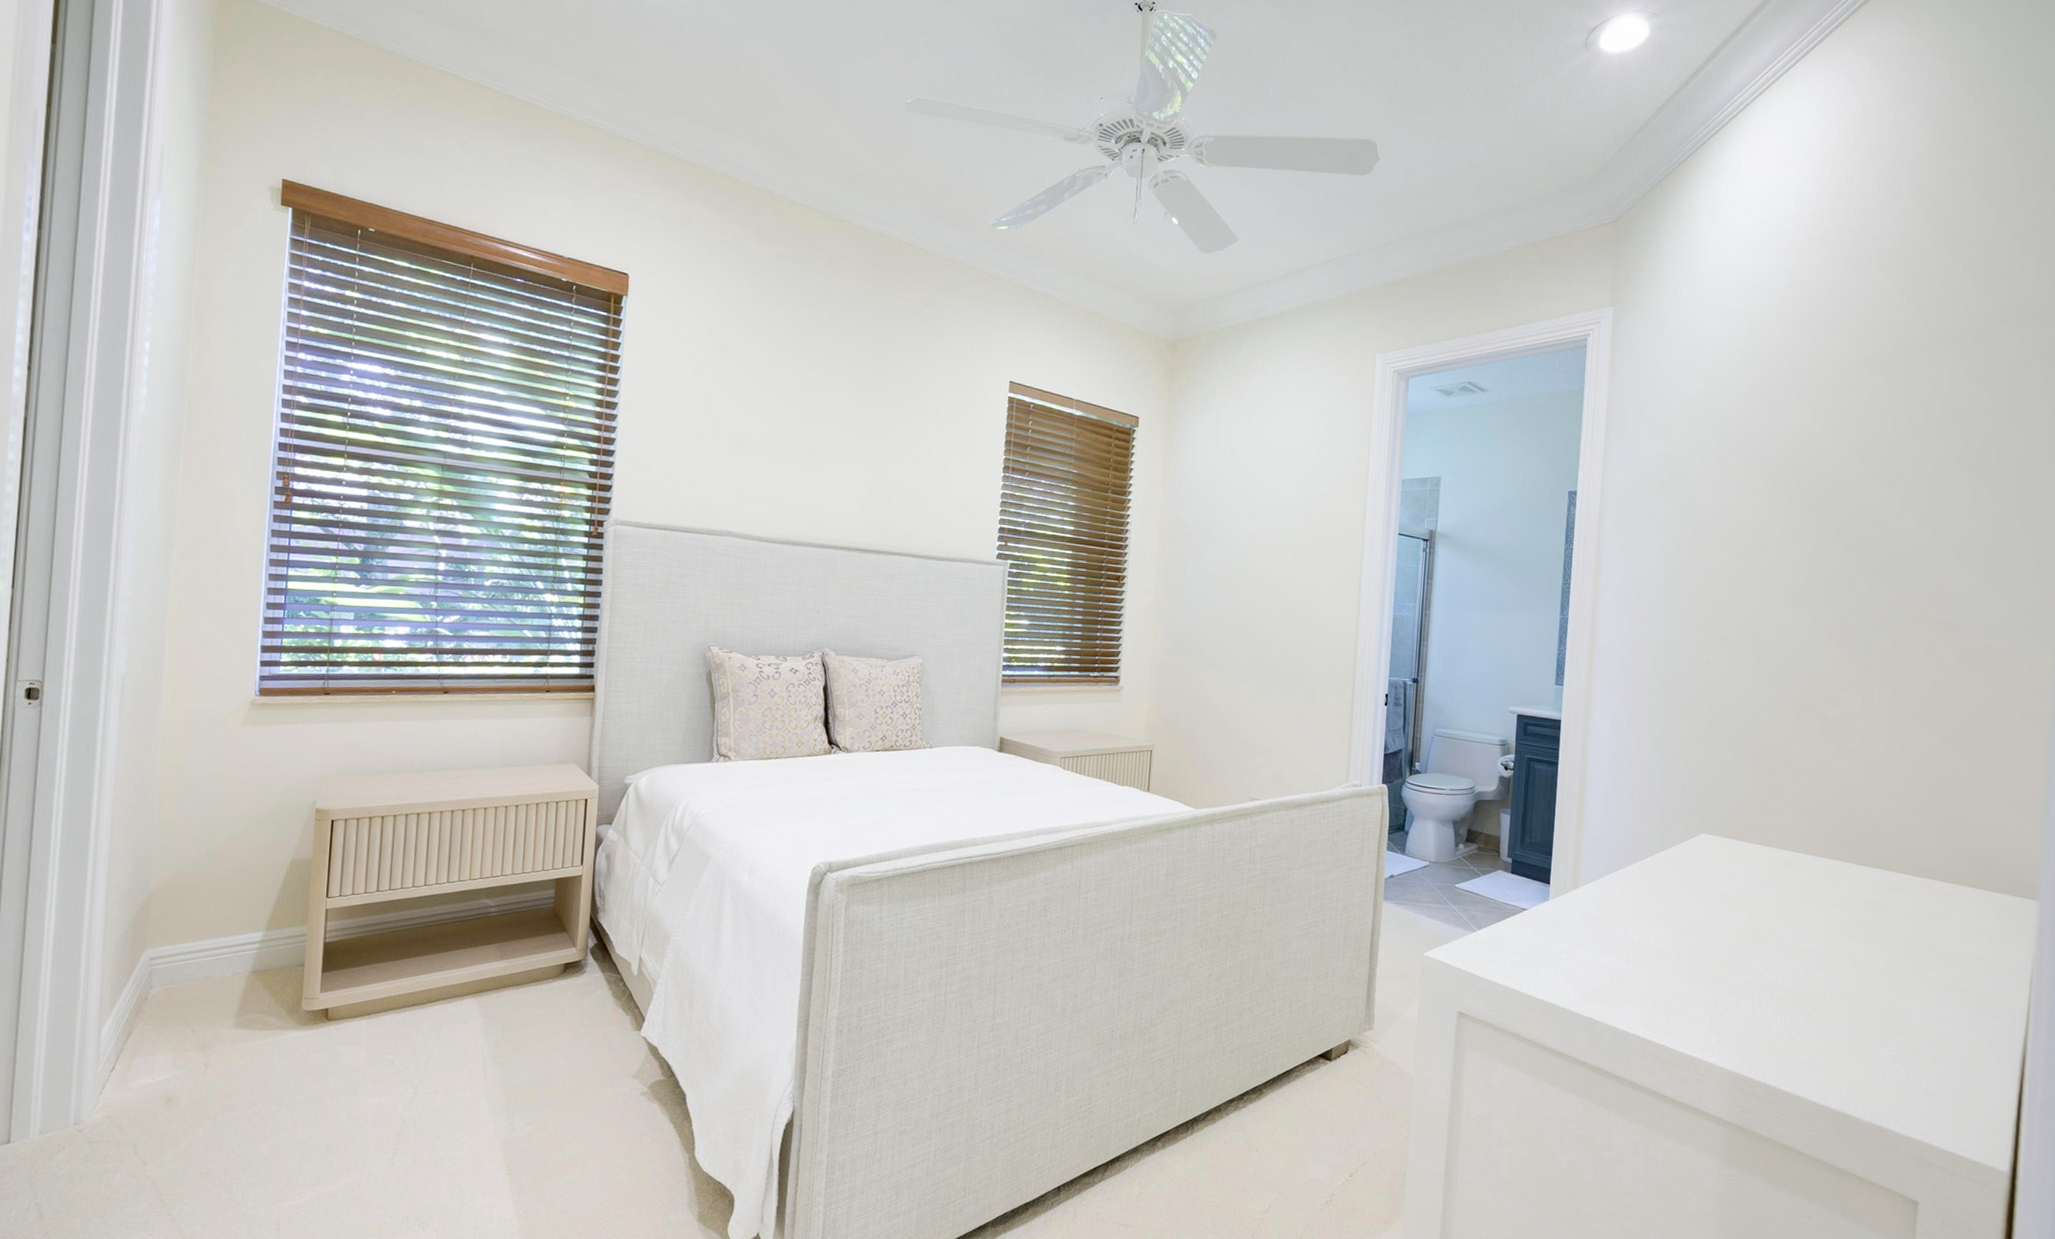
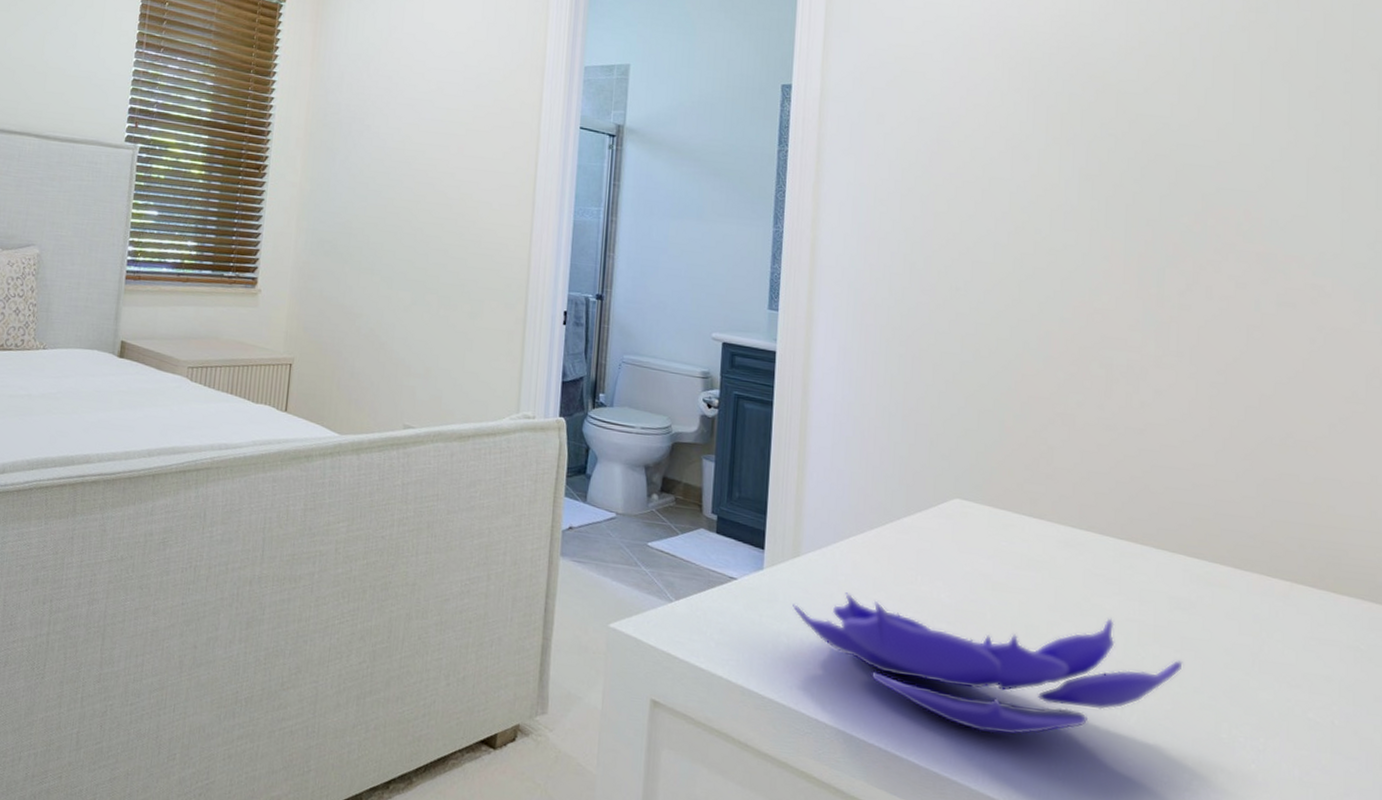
decorative bowl: none [1572,915,1872,1018] -> present [793,592,1183,735]

